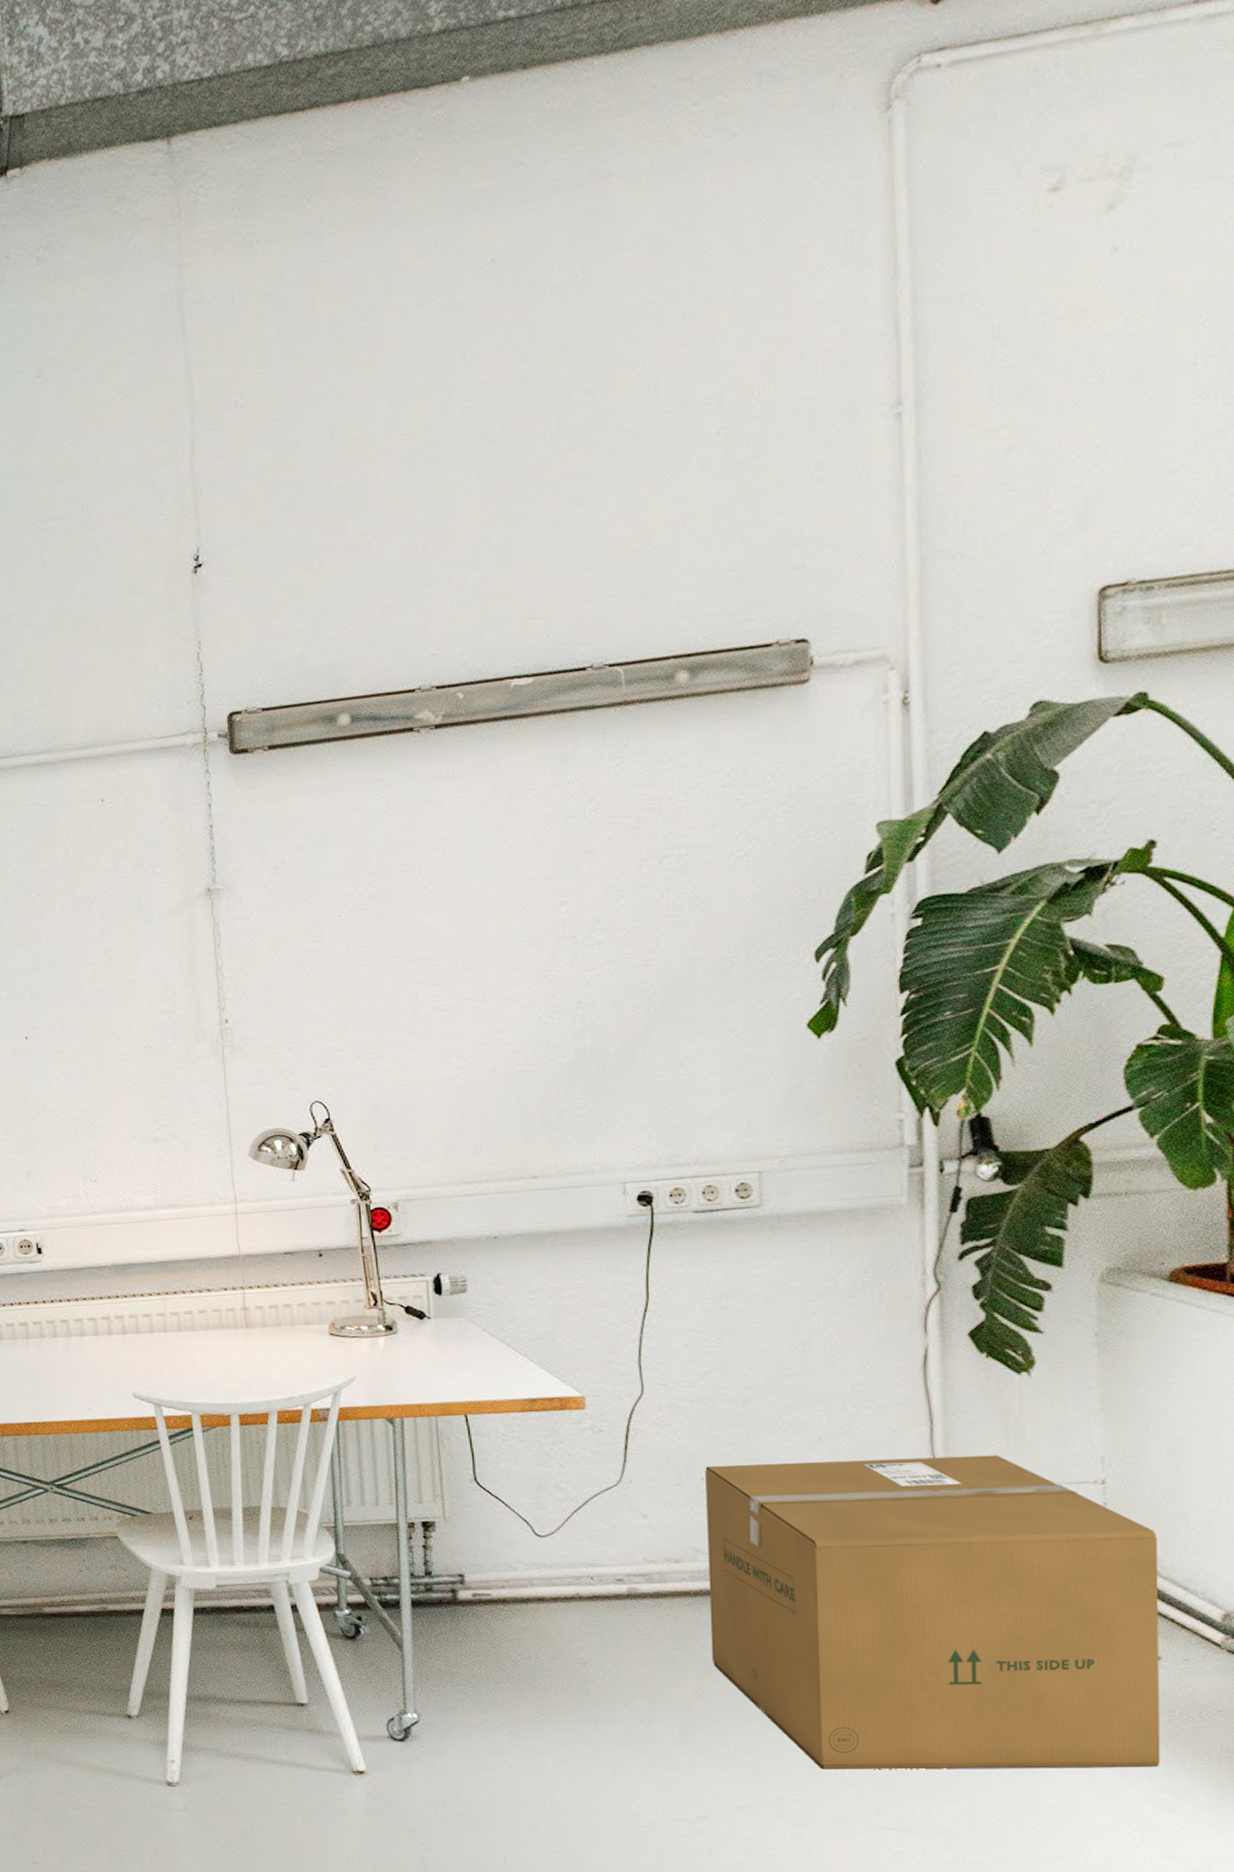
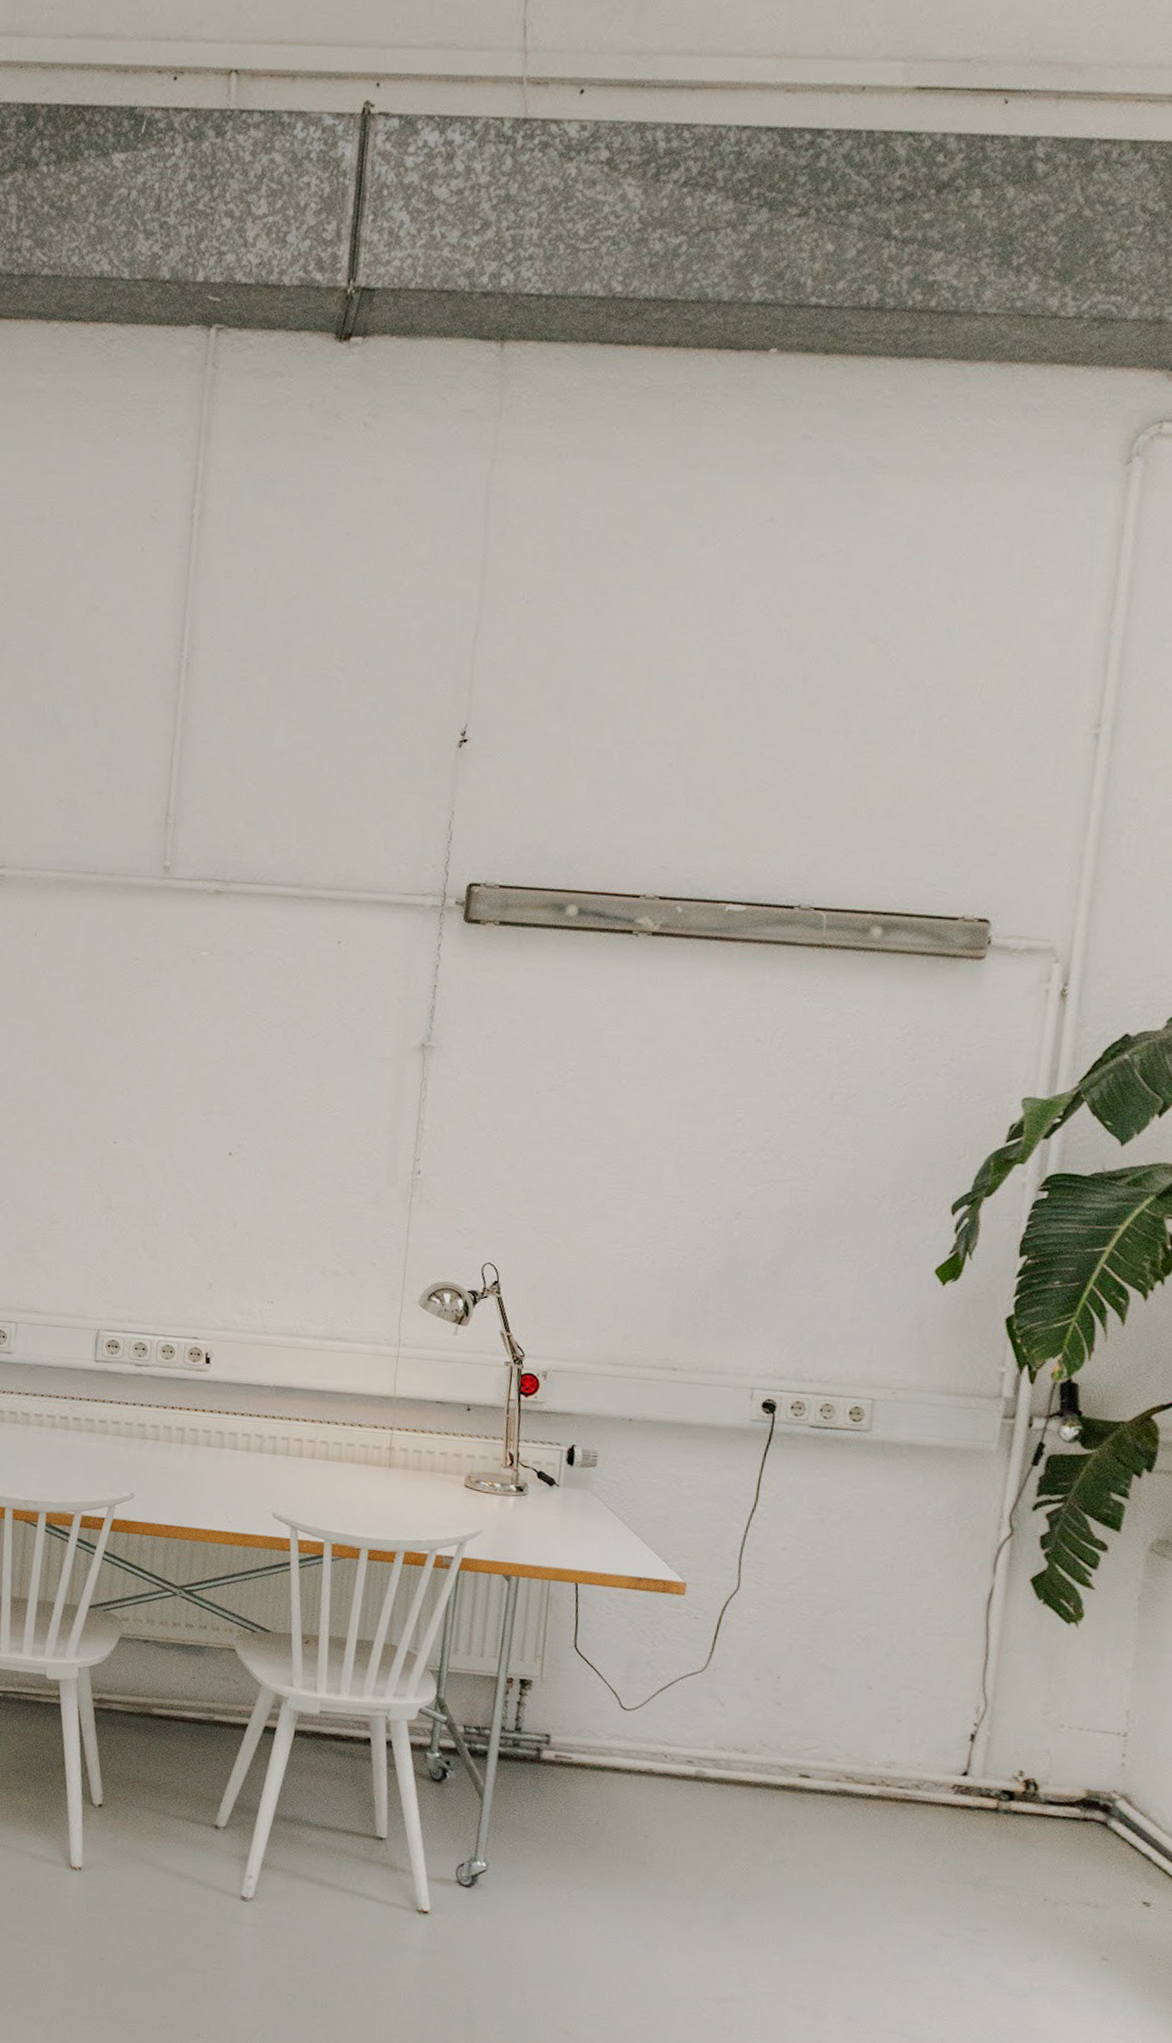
box: present [705,1455,1161,1770] -> none [760,1666,1164,2006]

